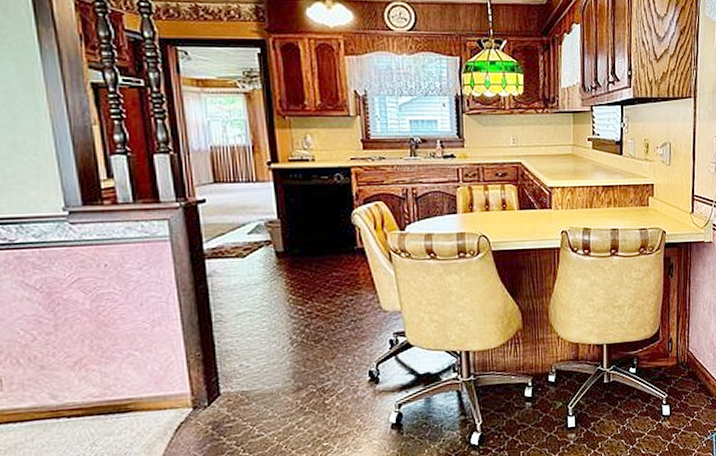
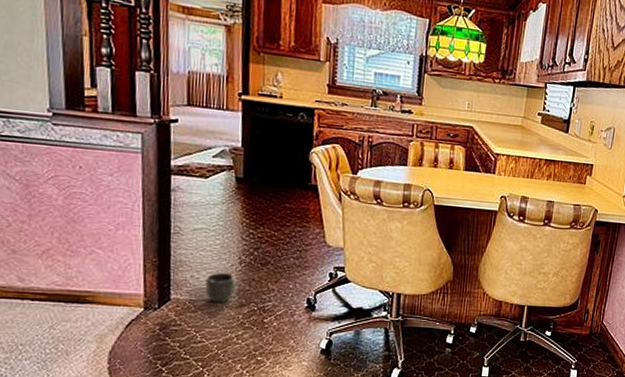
planter: none [256,356,290,391] -> present [205,273,236,303]

